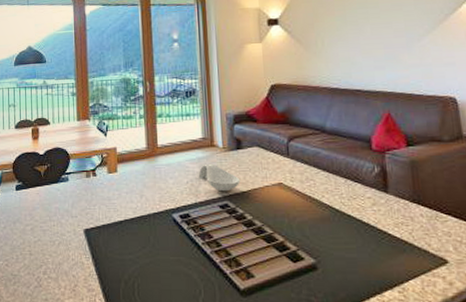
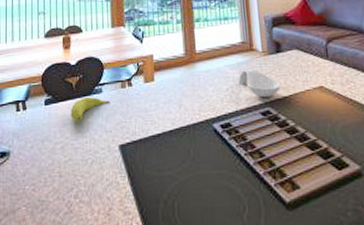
fruit: none [39,185,76,208] -> present [70,97,110,123]

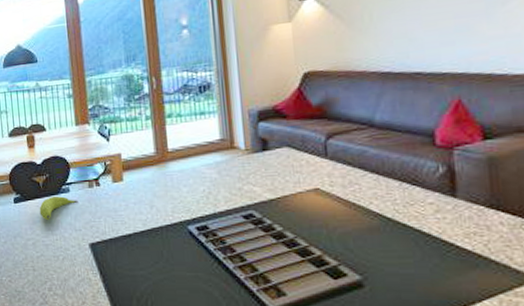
spoon rest: present [238,68,282,98] -> none [216,168,268,200]

